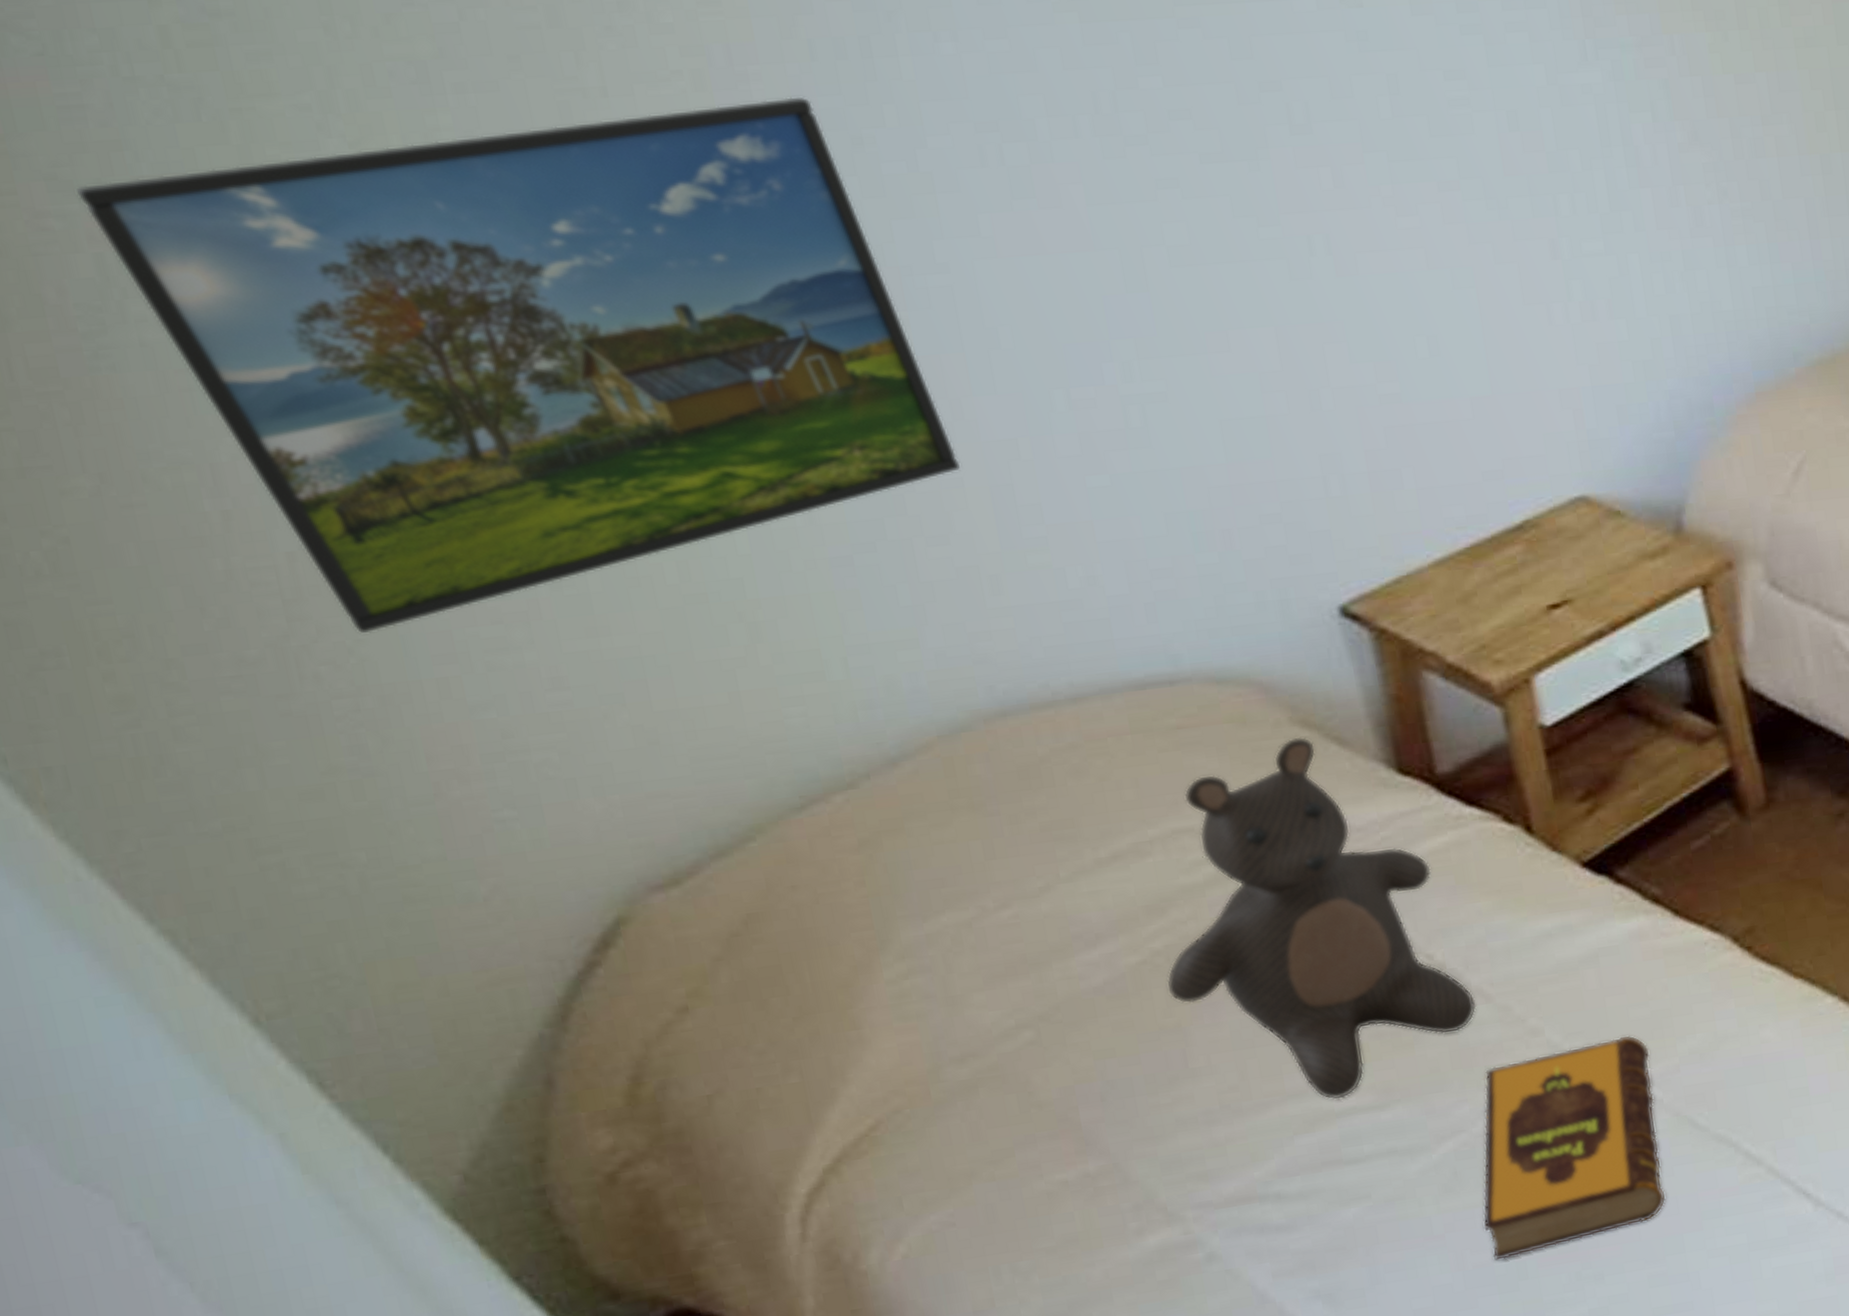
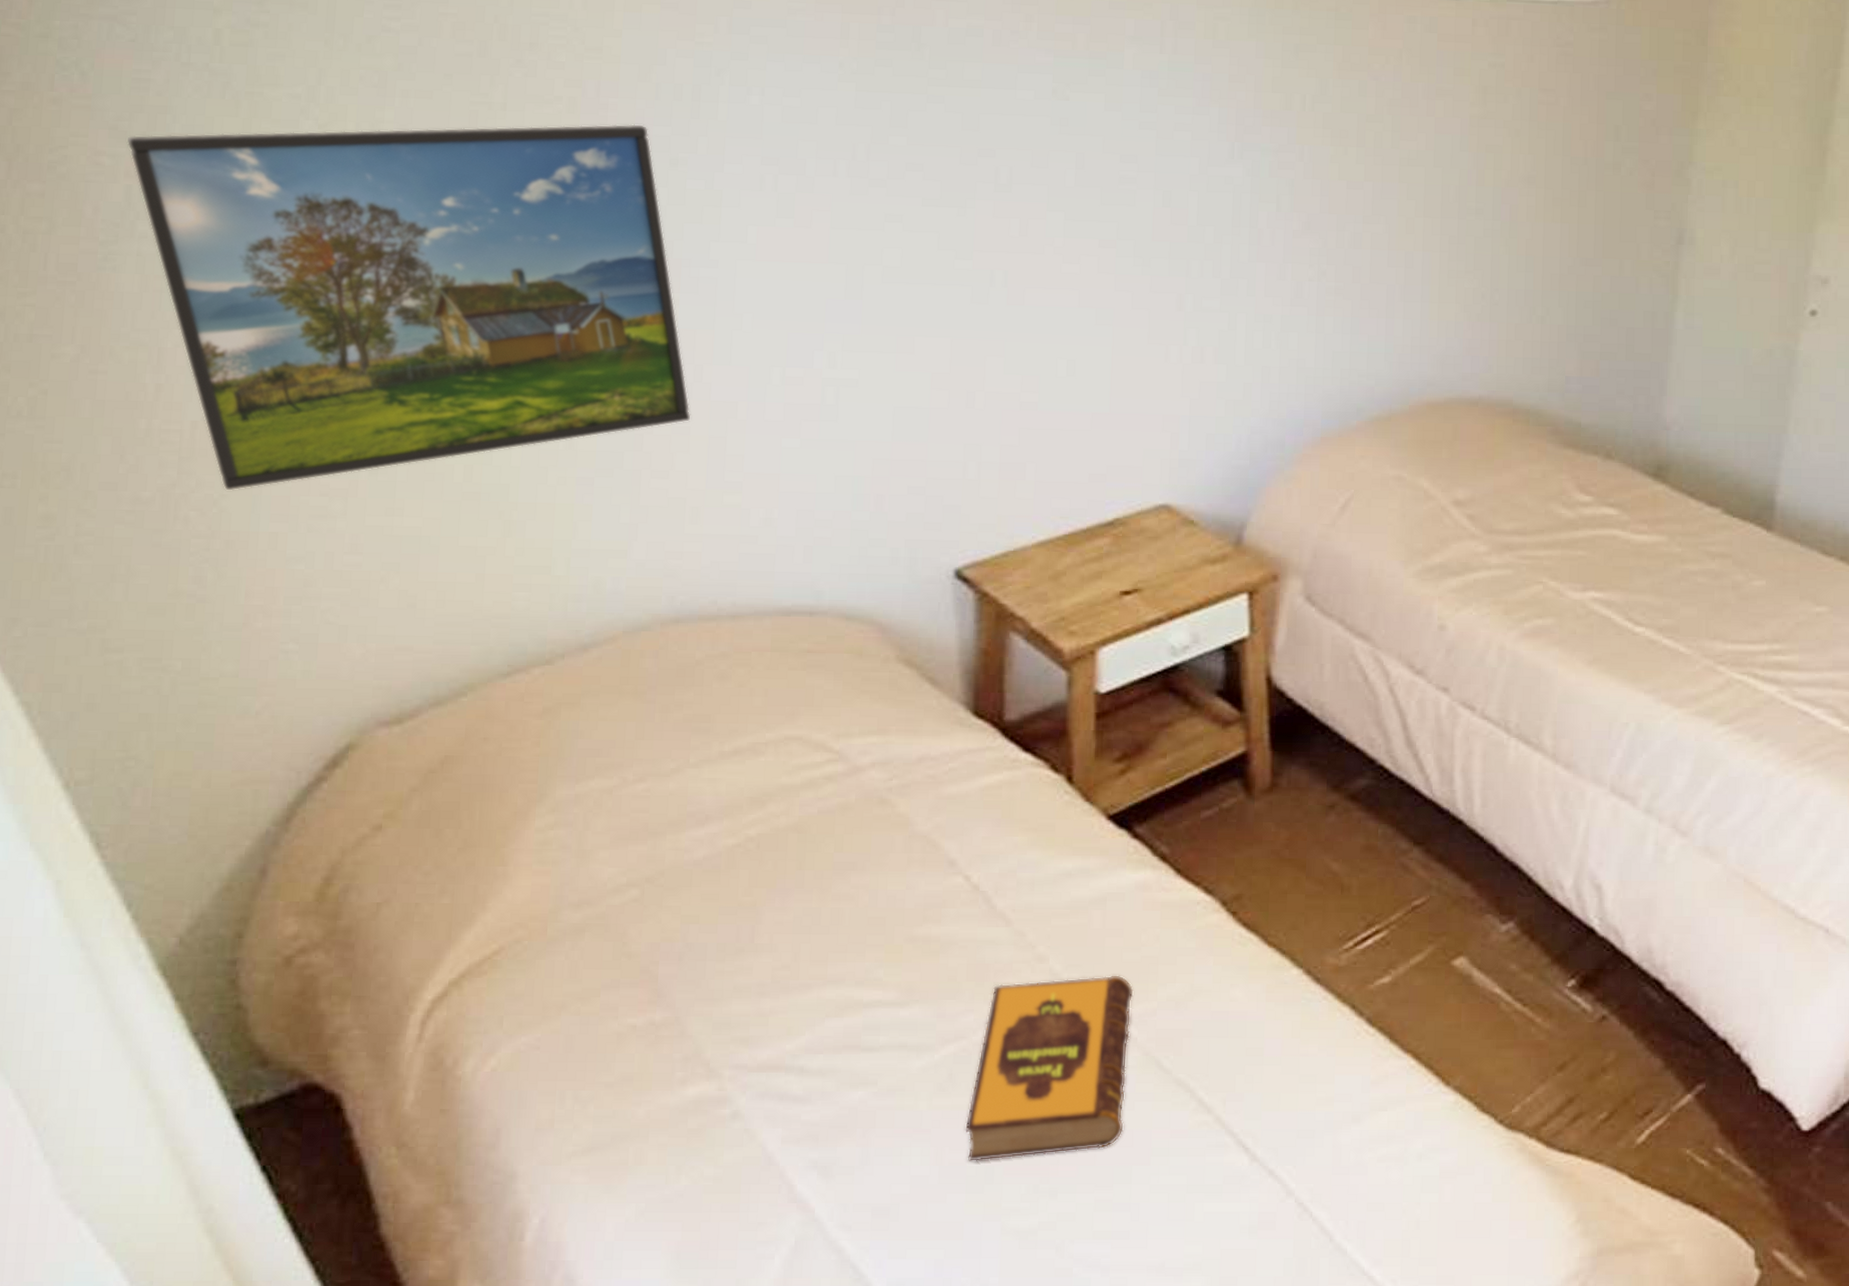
teddy bear: present [1166,736,1477,1100] -> none [751,673,998,991]

